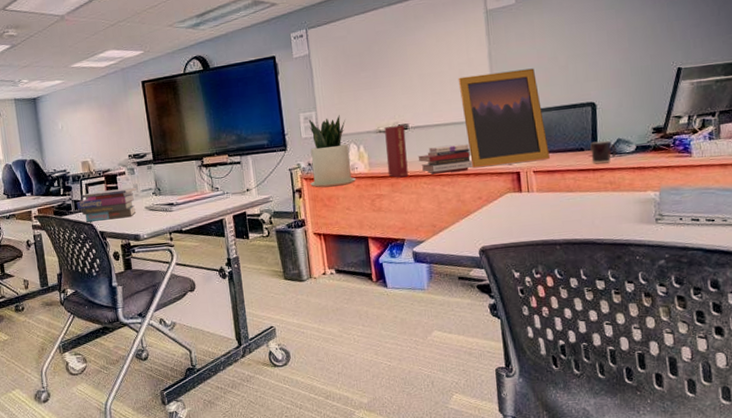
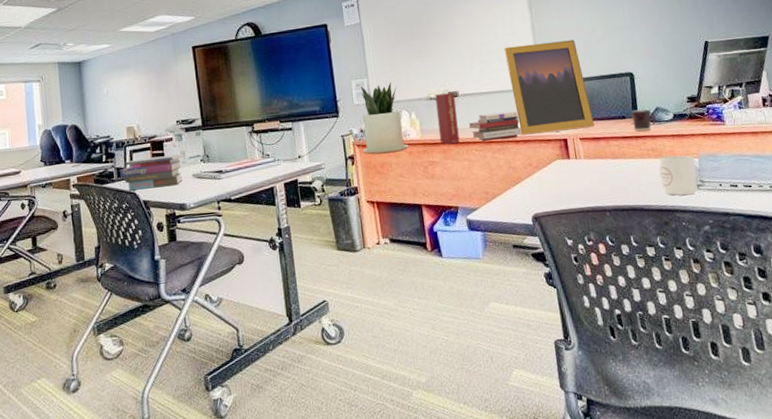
mug: none [615,188,656,230] -> present [659,155,697,196]

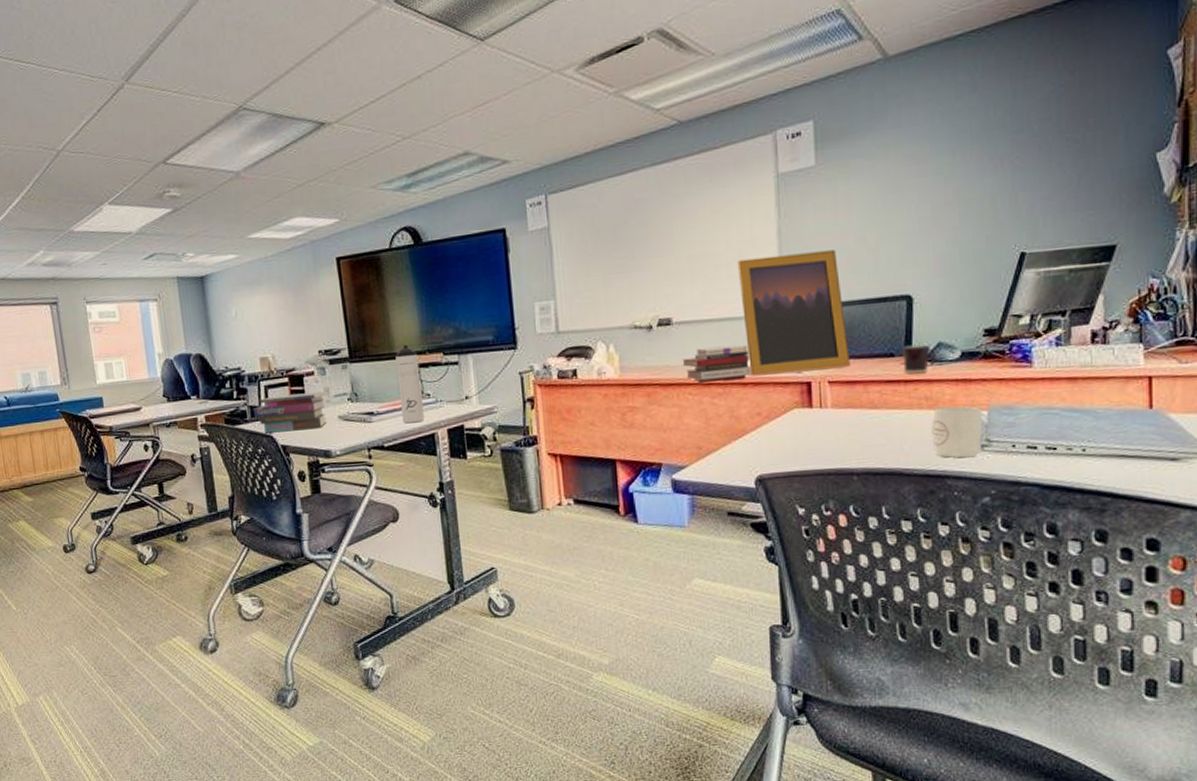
water bottle: none [240,114,265,180] -> present [395,344,424,424]
planter: present [360,82,409,155] -> none [545,305,603,397]
book: present [435,92,460,145] -> none [641,319,670,387]

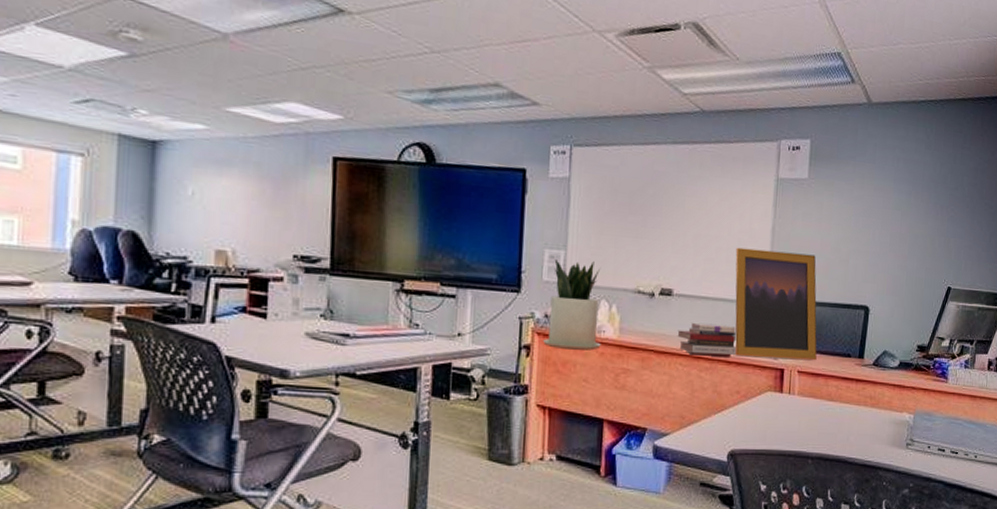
books: present [253,391,329,433] -> none [194,297,298,343]
water bottle: present [395,344,424,424] -> none [382,266,412,354]
planter: none [545,305,603,397] -> present [543,259,601,351]
mug: present [903,344,936,374] -> none [856,349,881,375]
mug: present [931,406,982,459] -> none [871,406,909,453]

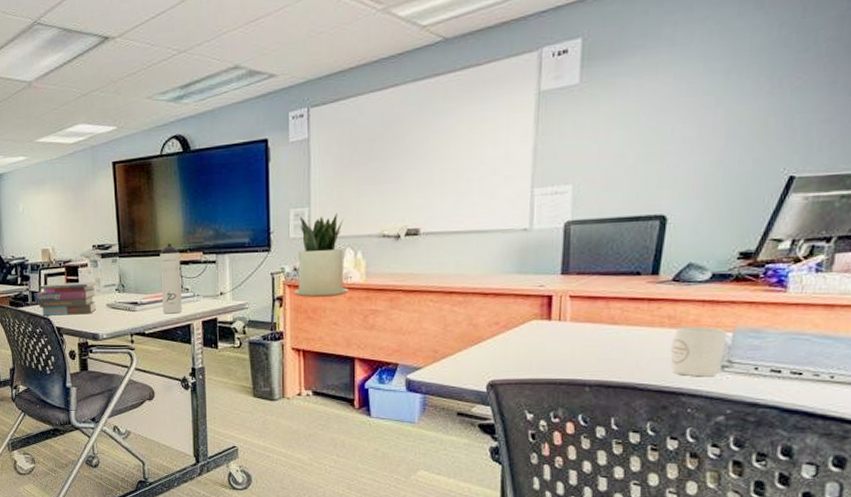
books: none [194,297,298,343] -> present [34,281,99,316]
water bottle: none [382,266,412,354] -> present [160,243,182,314]
books: present [677,322,737,357] -> none [426,256,495,291]
picture frame: present [735,247,817,361] -> none [489,168,595,287]
mug: none [871,406,909,453] -> present [670,326,726,377]

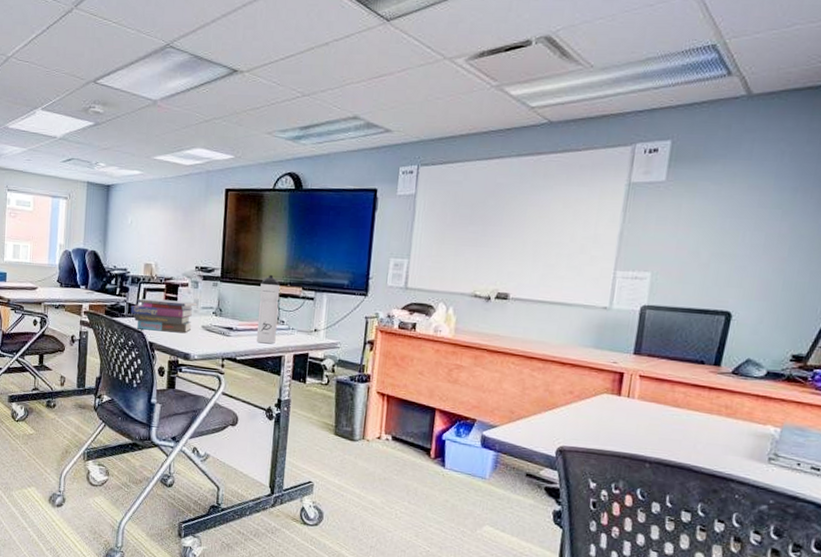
planter: present [294,213,348,298] -> none [385,267,439,348]
mug: present [670,326,726,377] -> none [724,417,776,468]

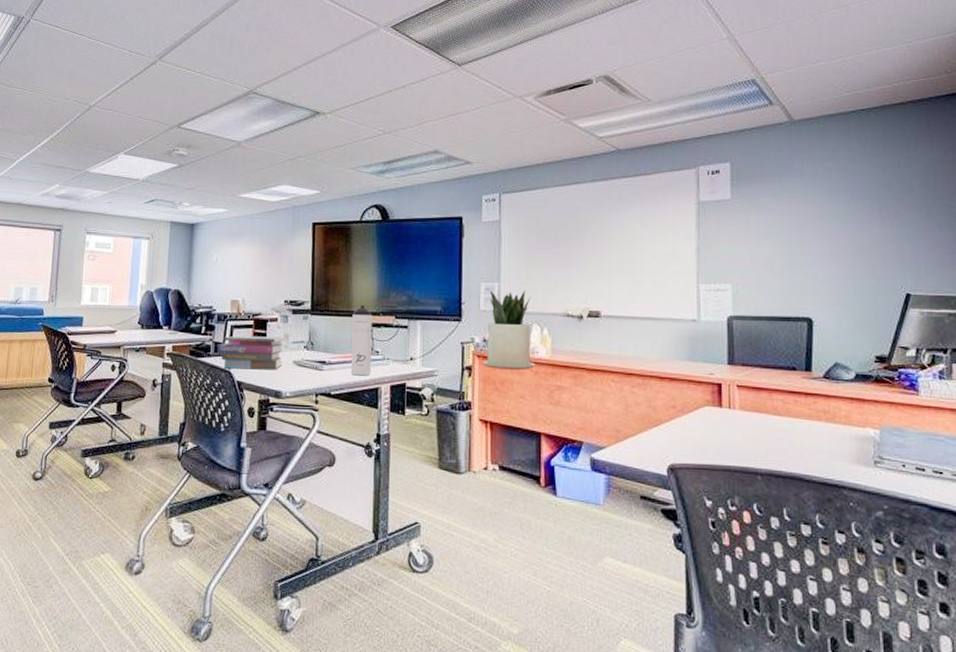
planter: none [385,267,439,348] -> present [483,291,535,371]

